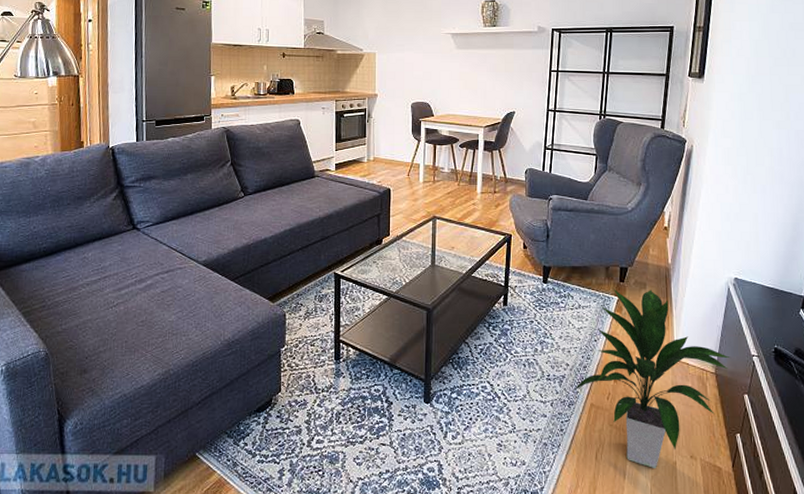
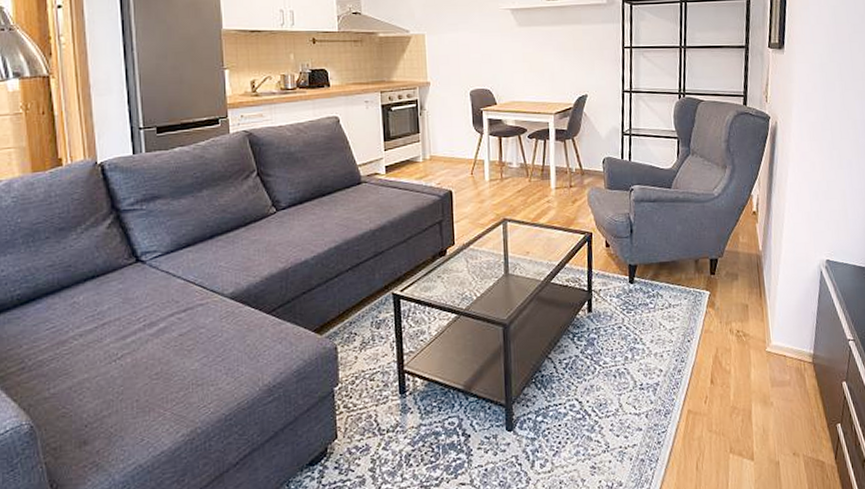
indoor plant: present [572,288,730,468] -> none [667,280,827,471]

